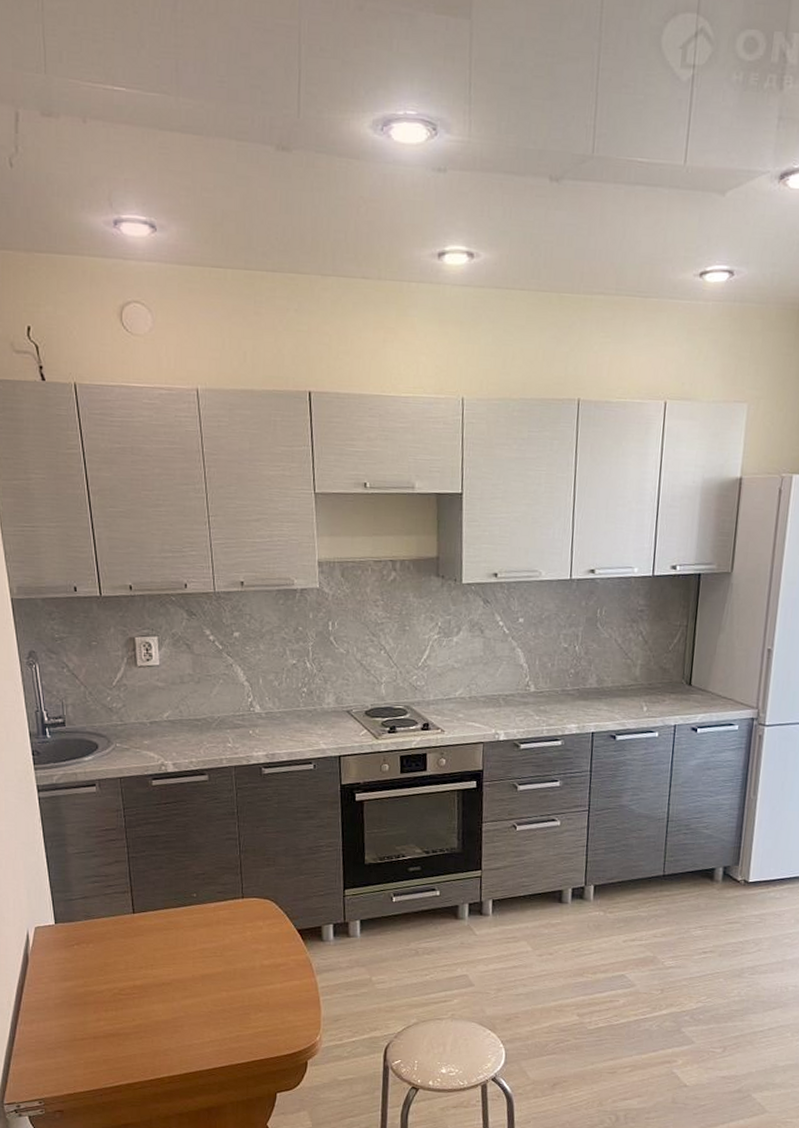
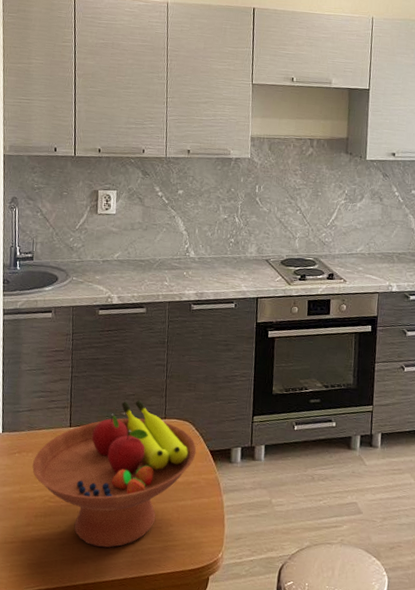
fruit bowl: none [95,879,282,1038] -> present [32,400,197,548]

